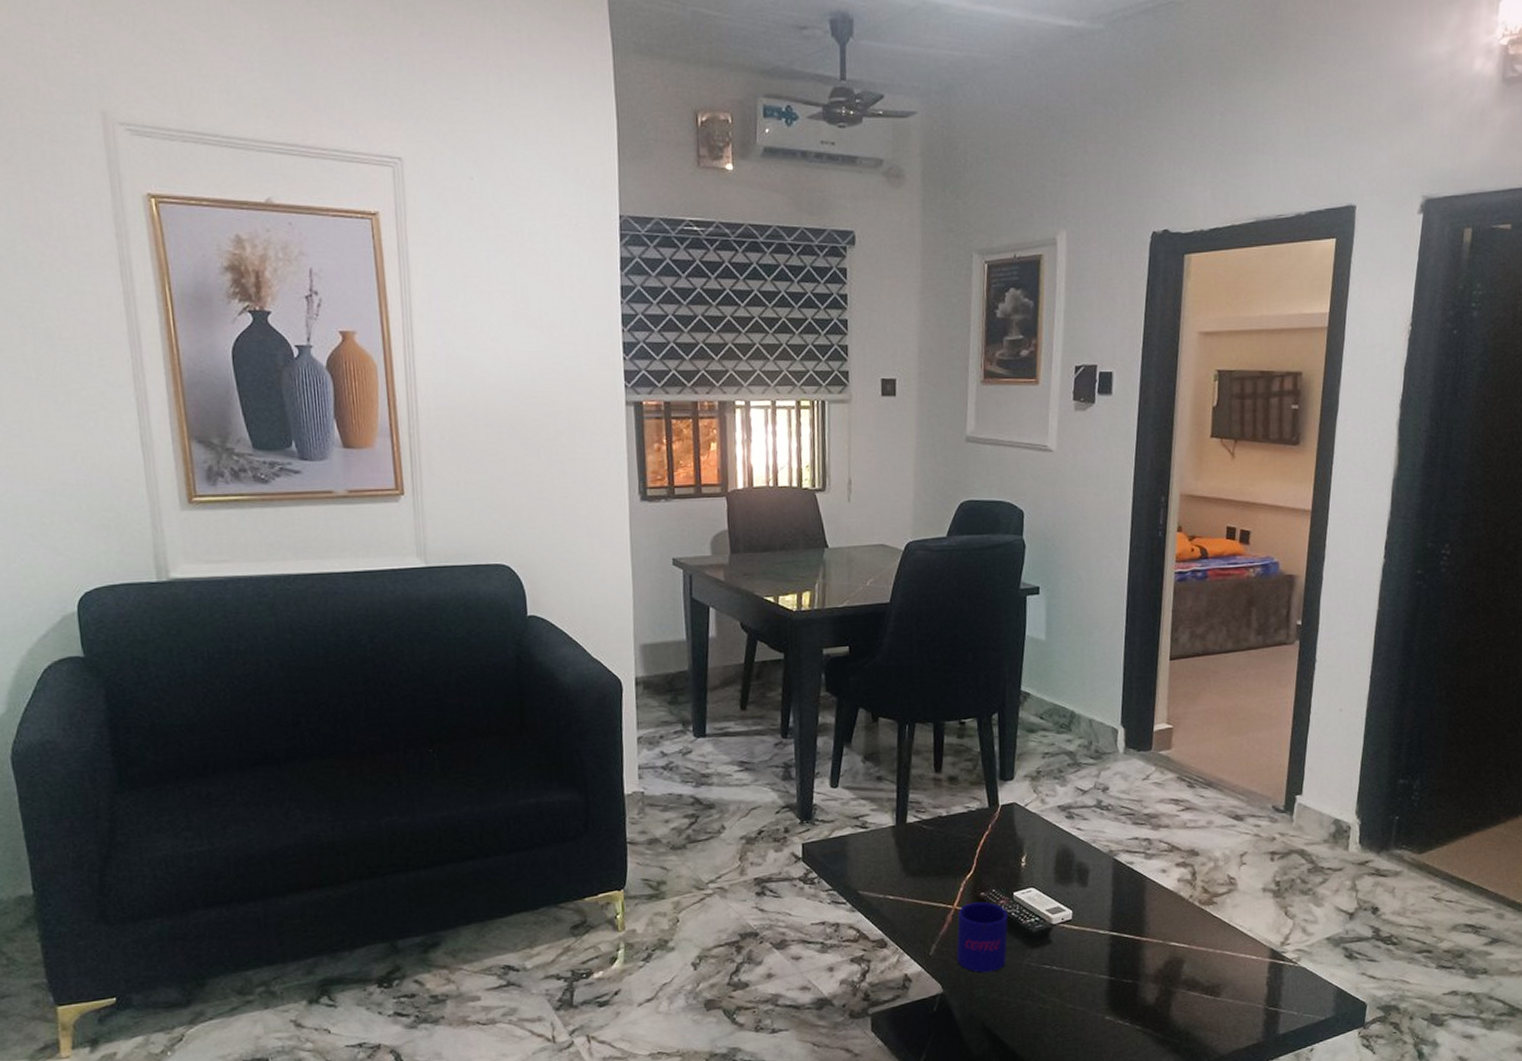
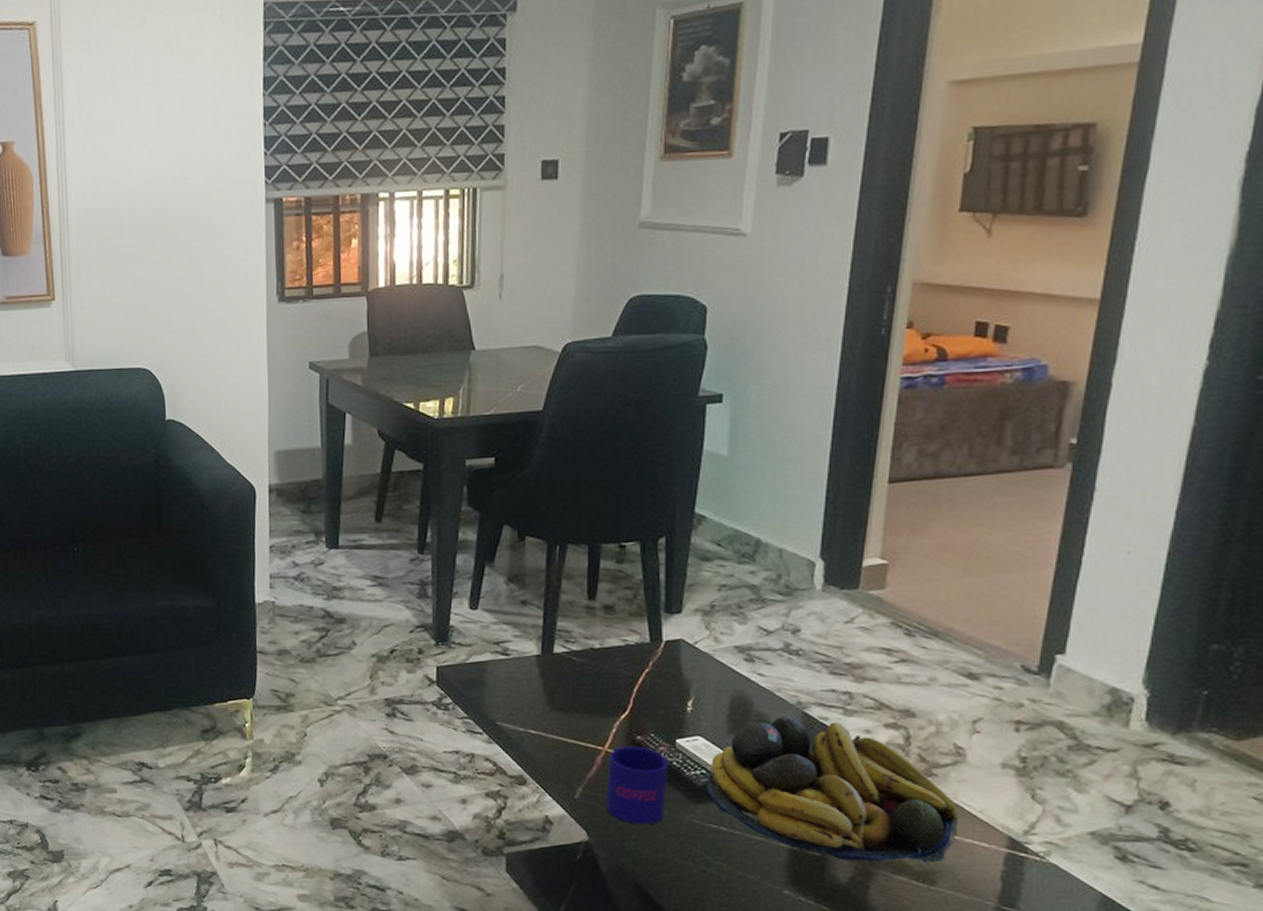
fruit bowl: none [1040,864,1235,984] -> present [707,716,959,864]

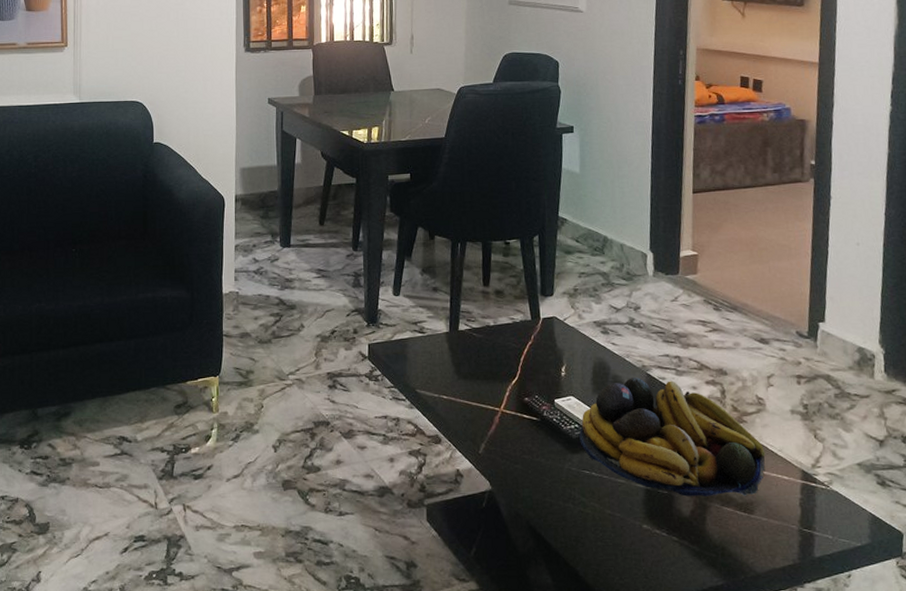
mug: present [606,746,668,825] -> none [503,406,550,474]

